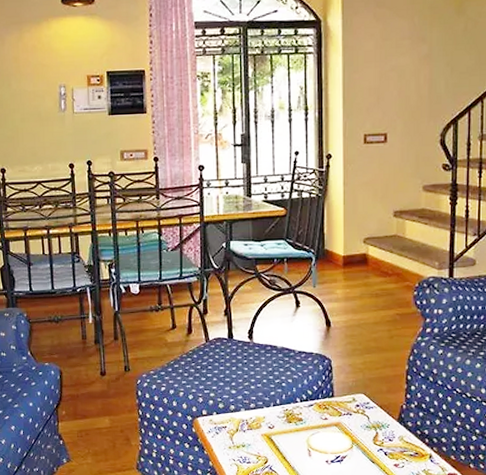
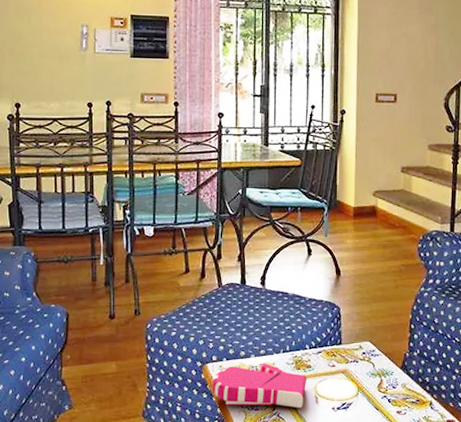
book: none [203,416,298,462] -> present [212,363,306,409]

